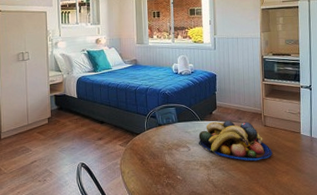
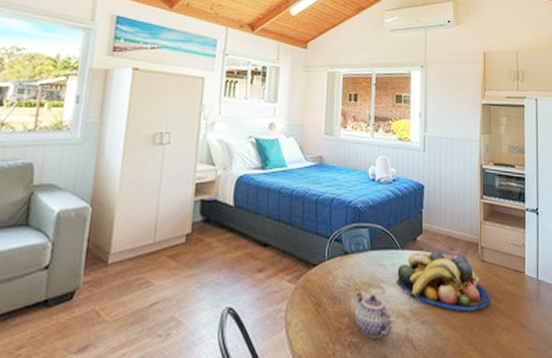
teapot: none [169,150,198,180] -> present [355,292,393,338]

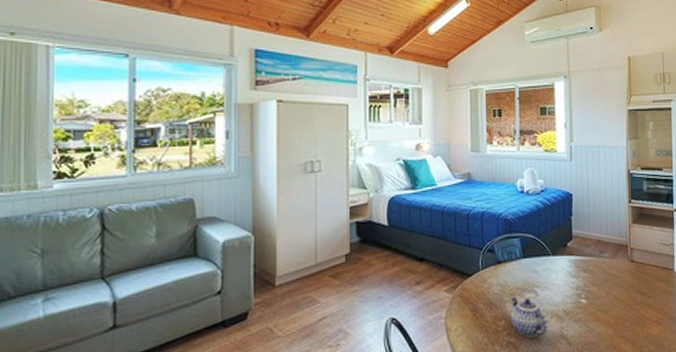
fruit bowl: present [397,251,490,312] -> none [549,254,641,309]

